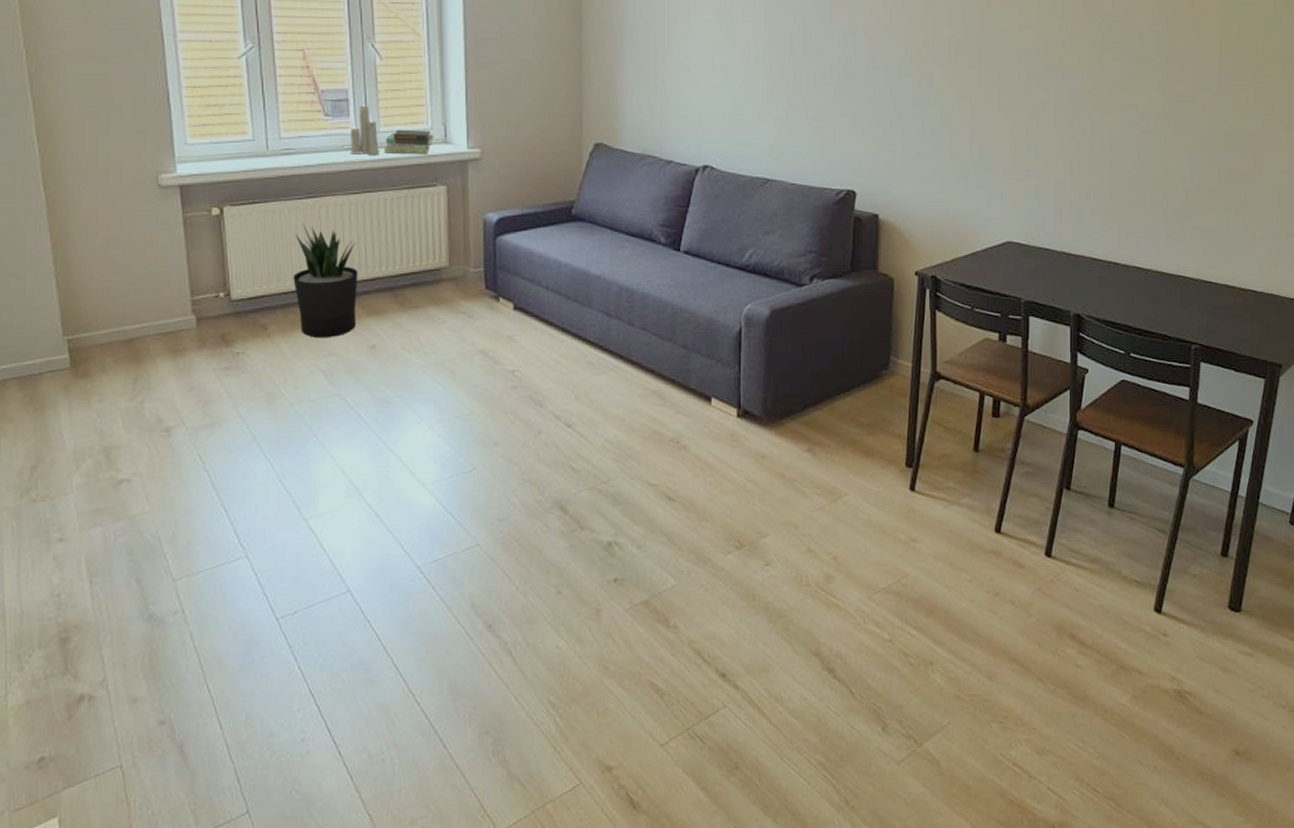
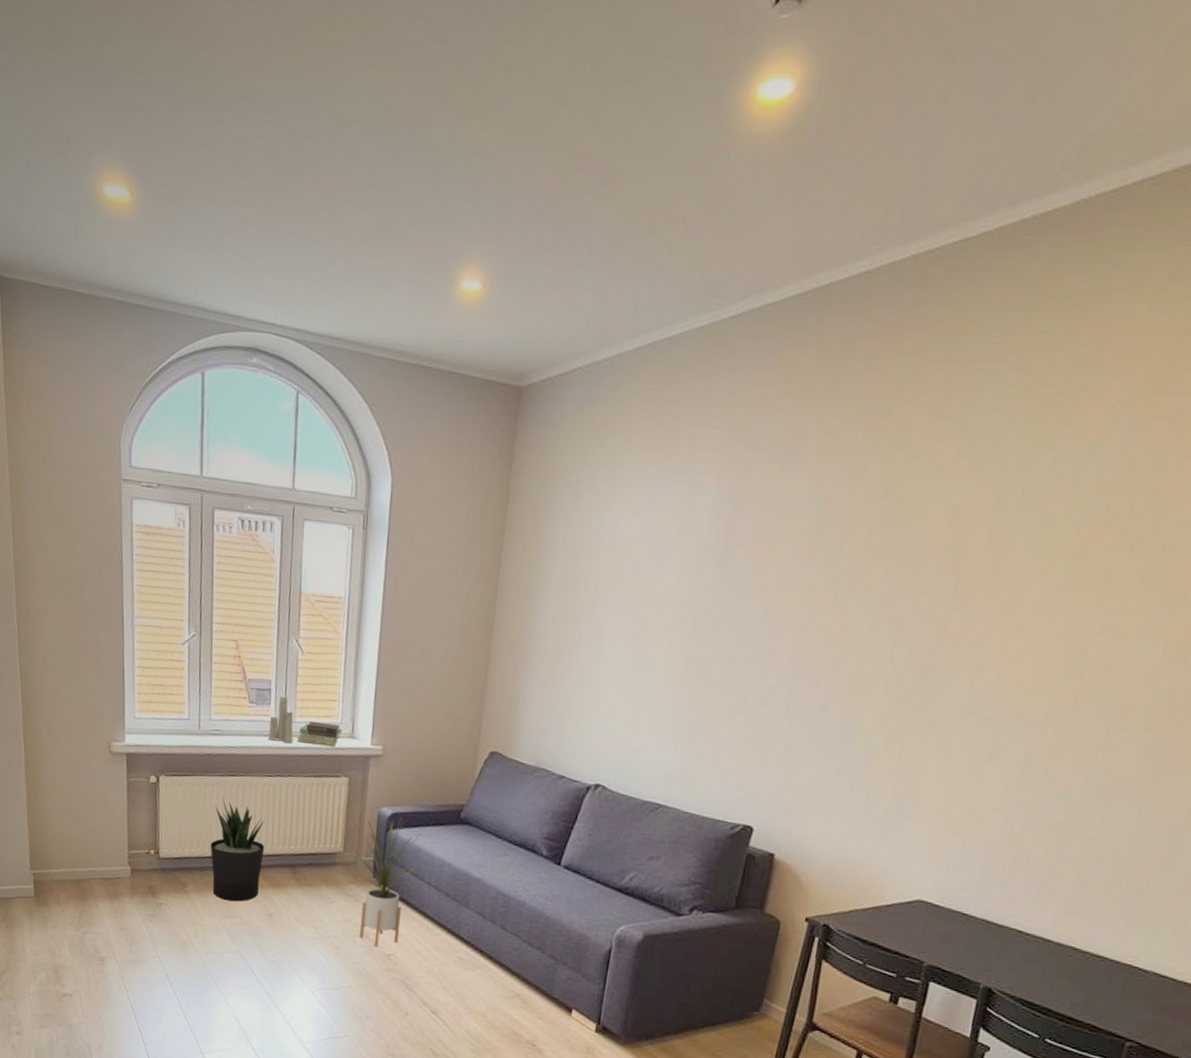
house plant: none [460,221,535,365] -> present [353,816,424,947]

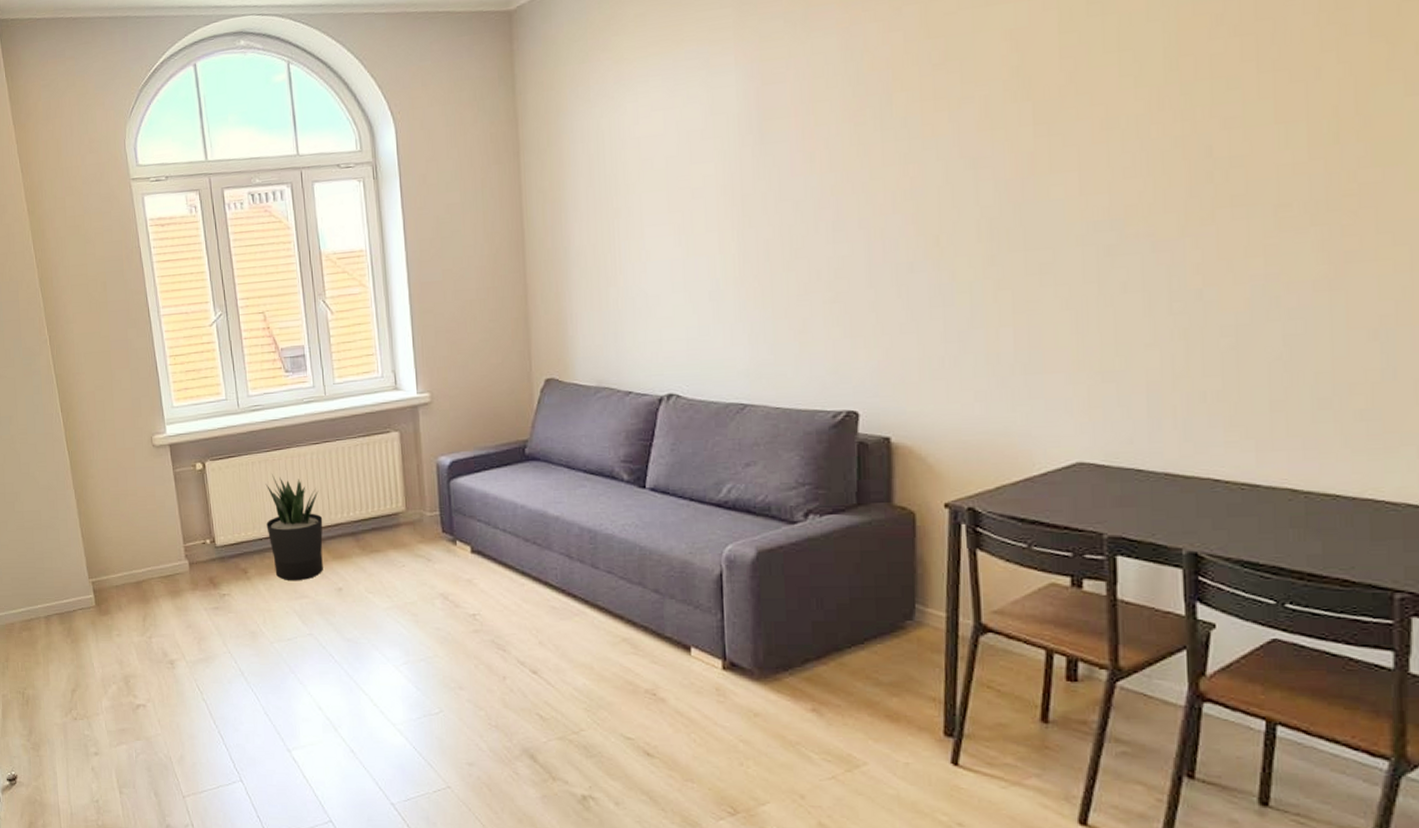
candle: present [269,695,294,744] -> none [309,358,335,407]
books: present [297,721,342,747] -> none [339,379,385,404]
house plant: present [353,816,424,947] -> none [415,464,490,608]

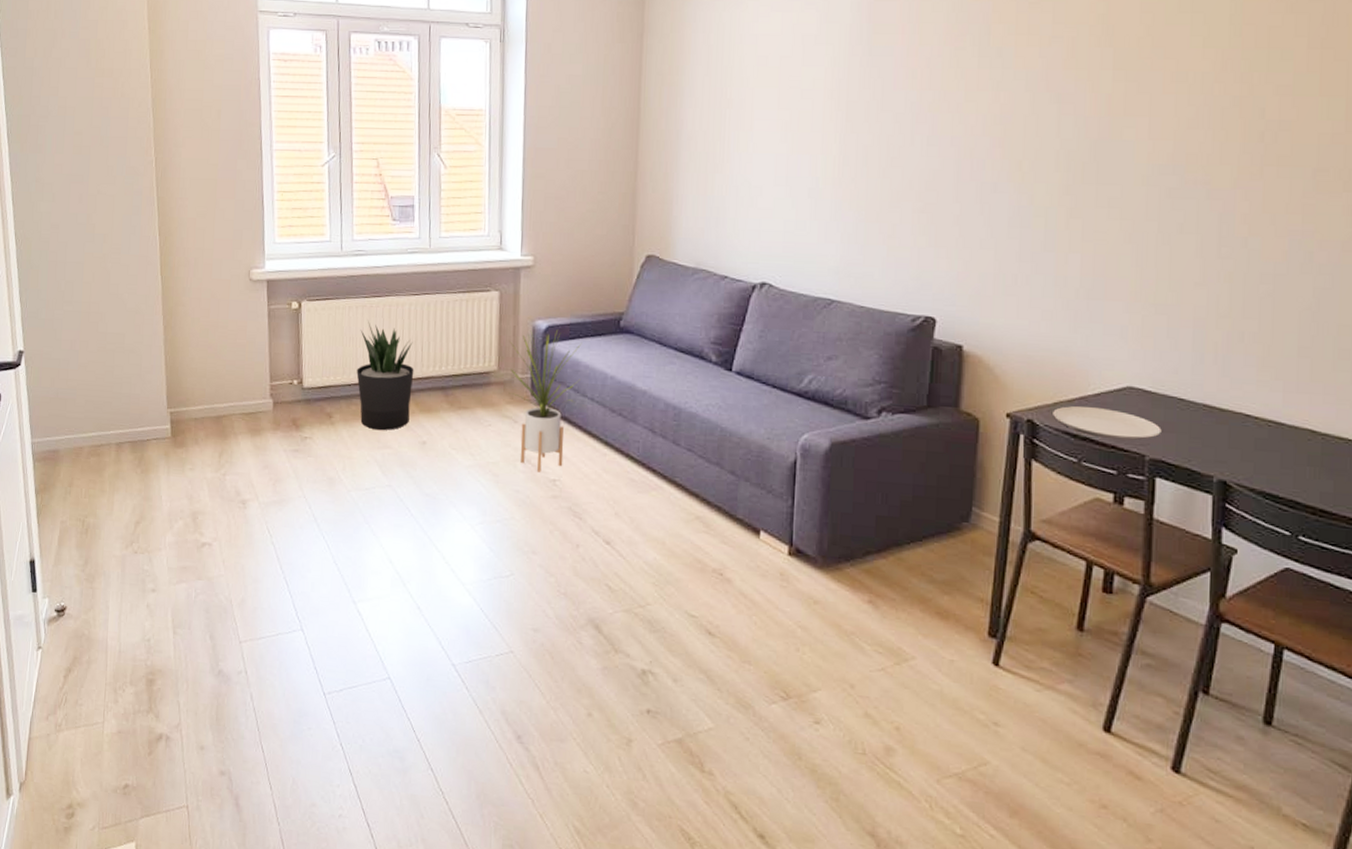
house plant: none [415,464,490,608] -> present [509,329,582,472]
plate: none [996,487,1119,520] -> present [1053,405,1162,441]

